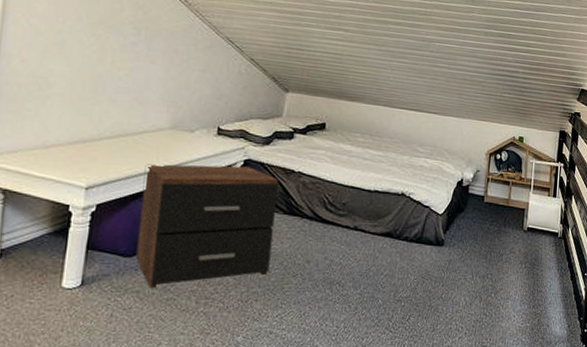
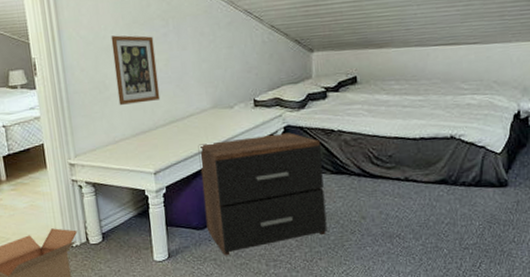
picture frame: none [60,31,119,110] -> present [110,35,161,105]

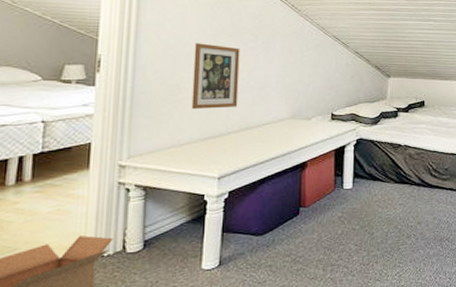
nightstand: present [198,133,327,256] -> none [266,145,387,262]

